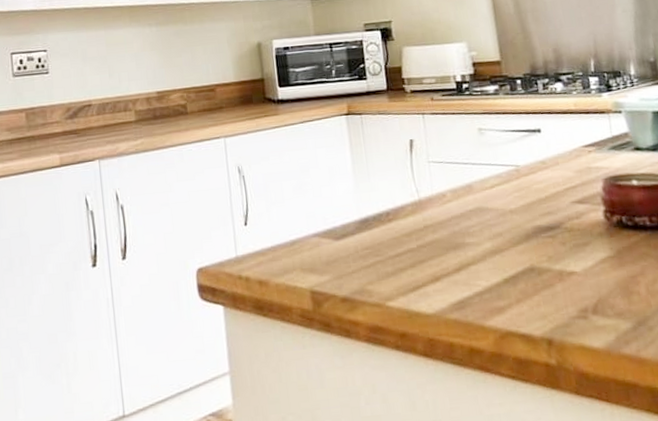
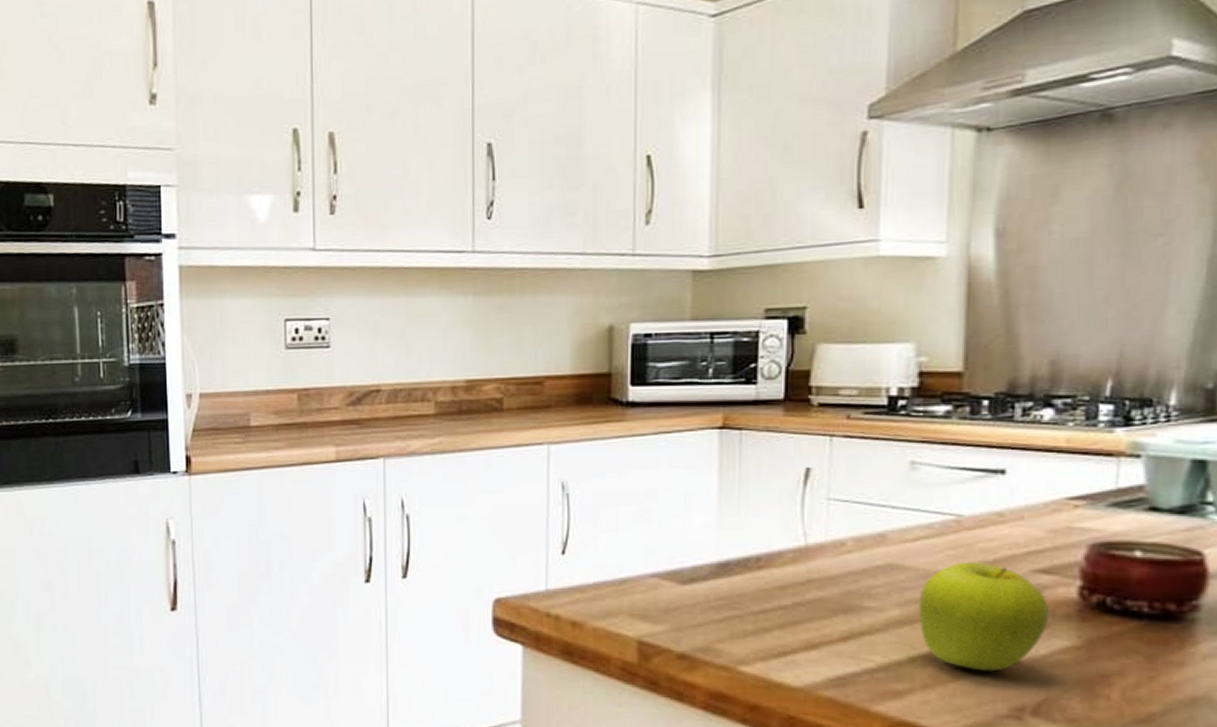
fruit: none [502,199,589,284] -> present [918,561,1050,672]

